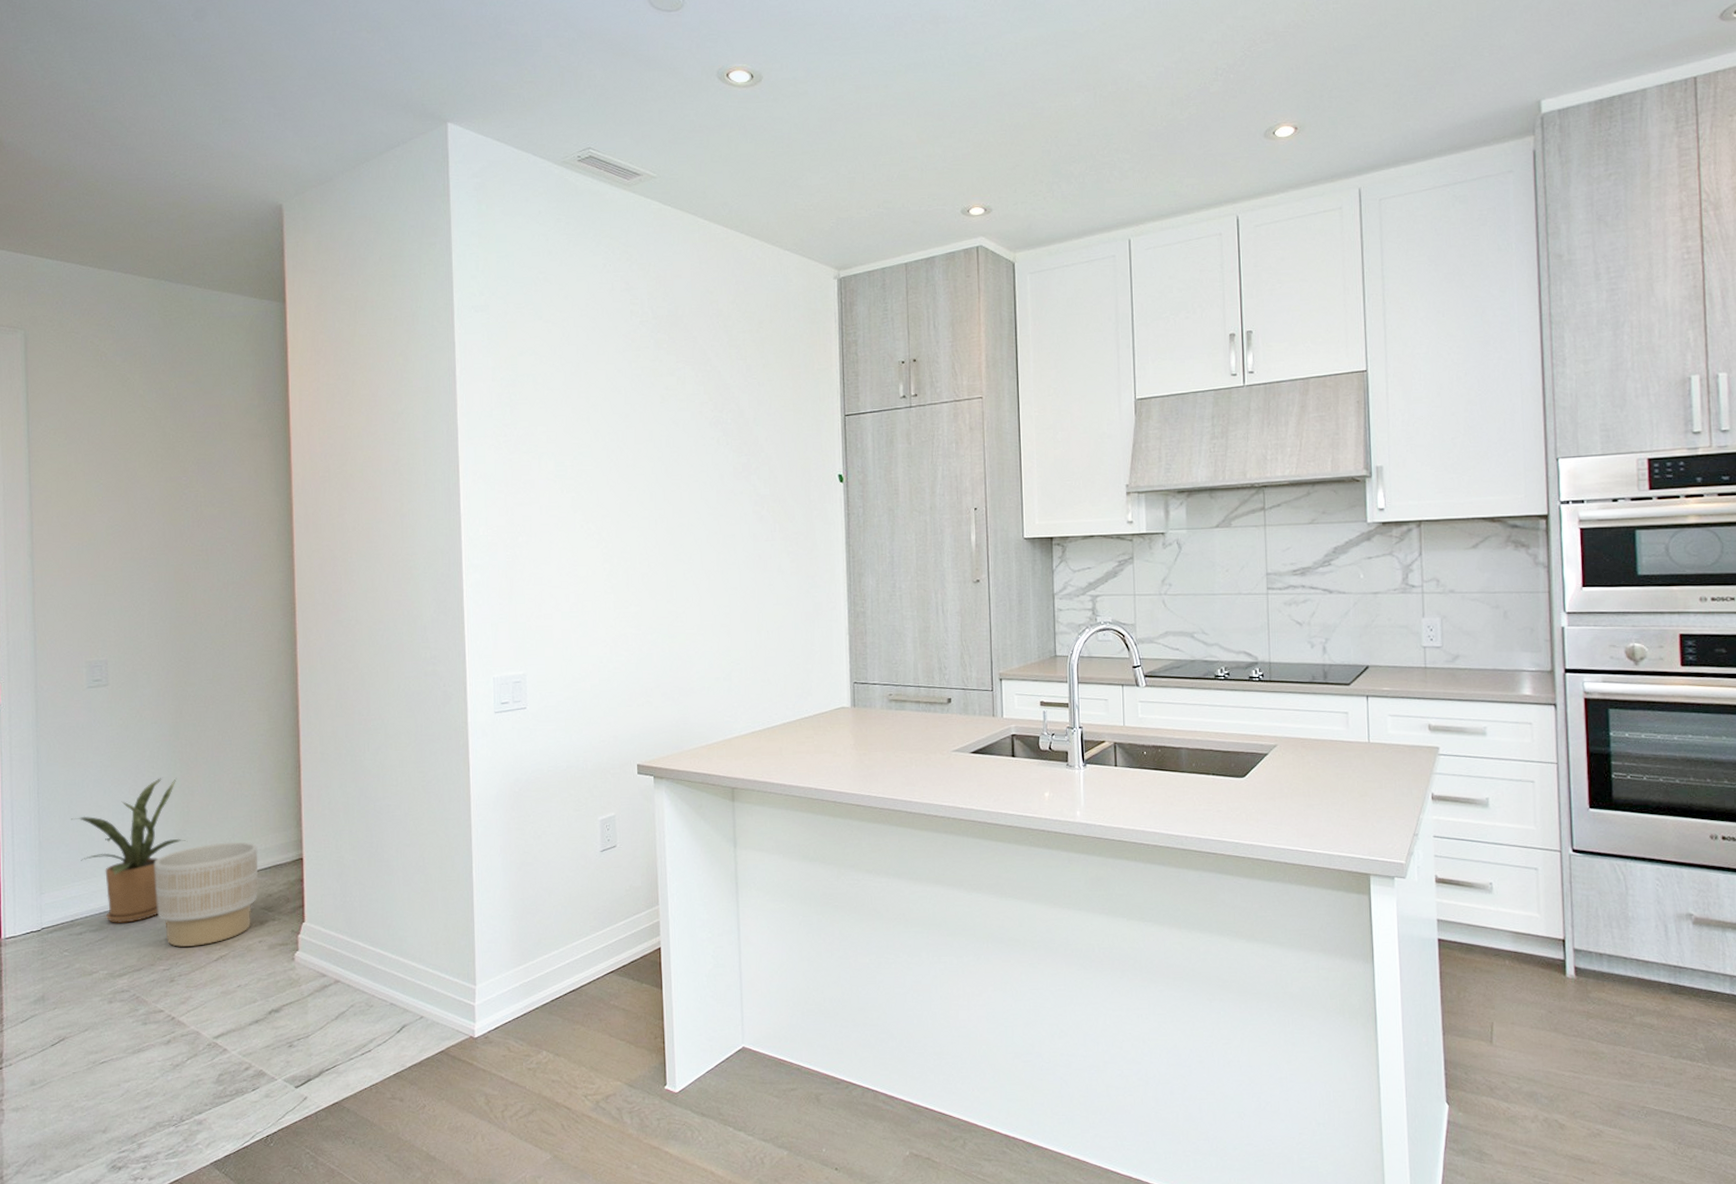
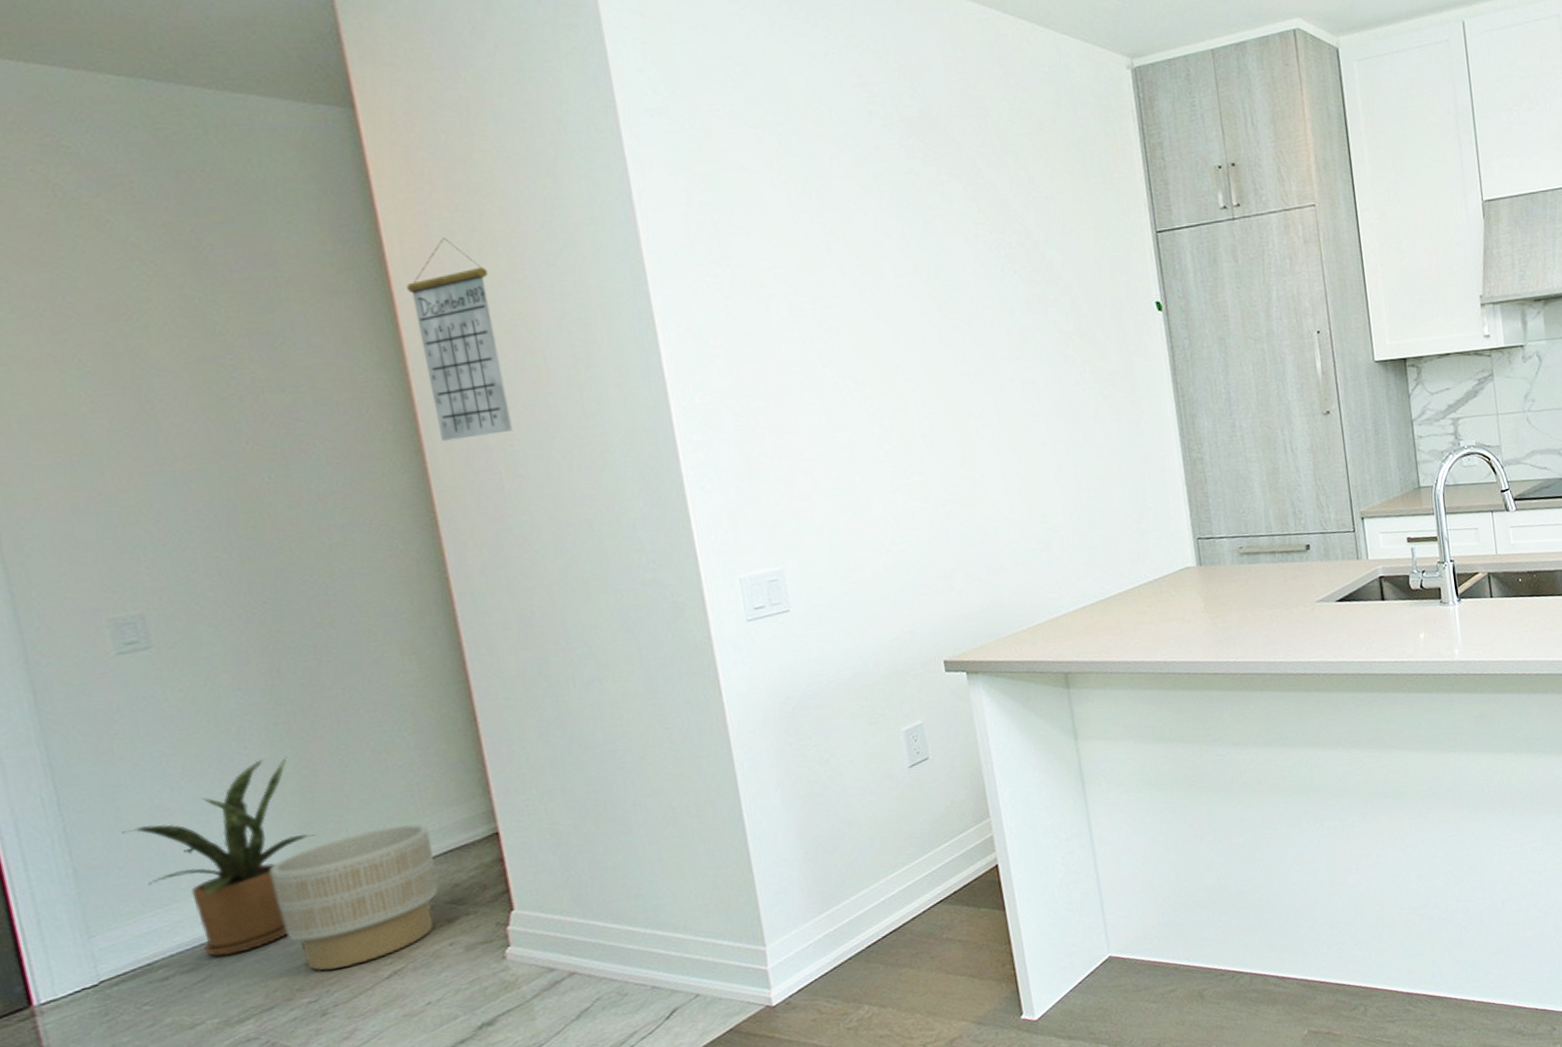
calendar: none [300,399,354,550] -> present [406,238,513,441]

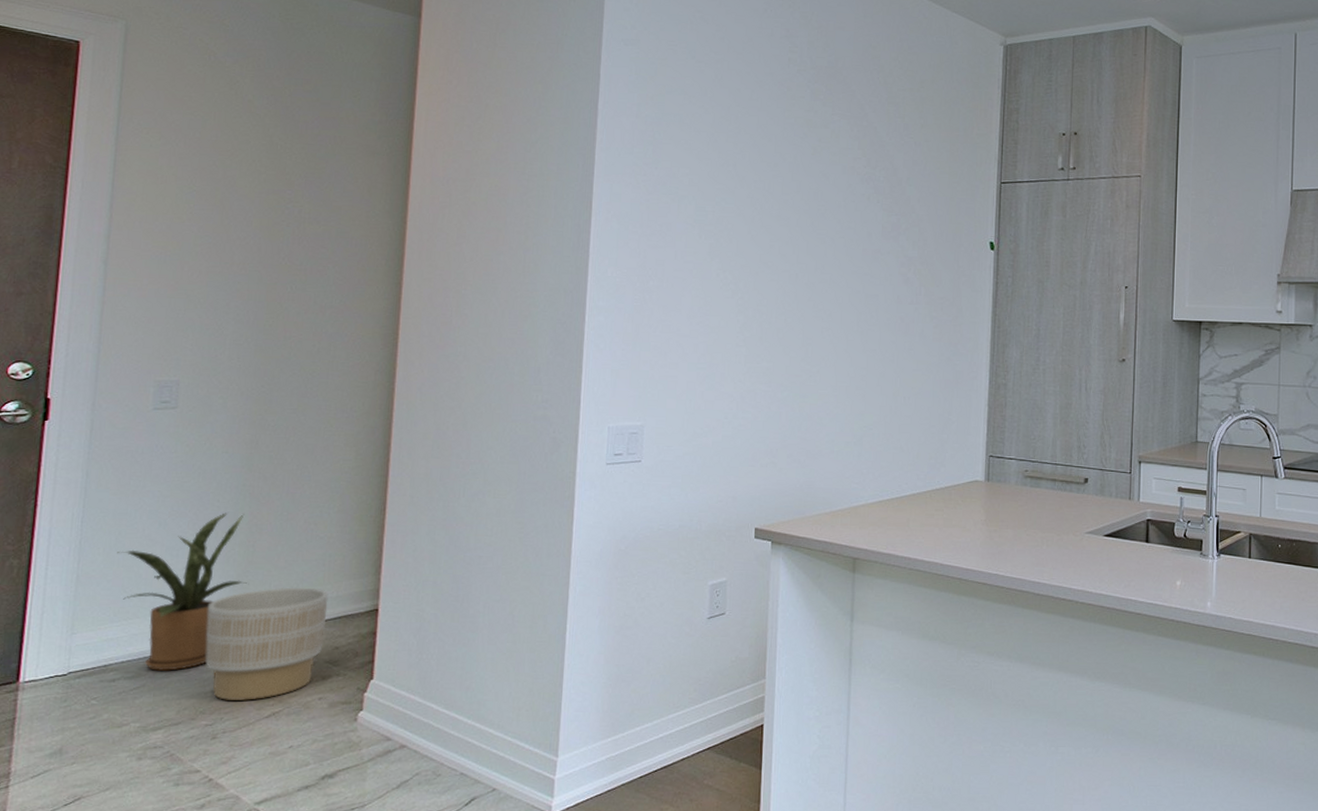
calendar: present [406,238,513,441] -> none [417,121,482,279]

